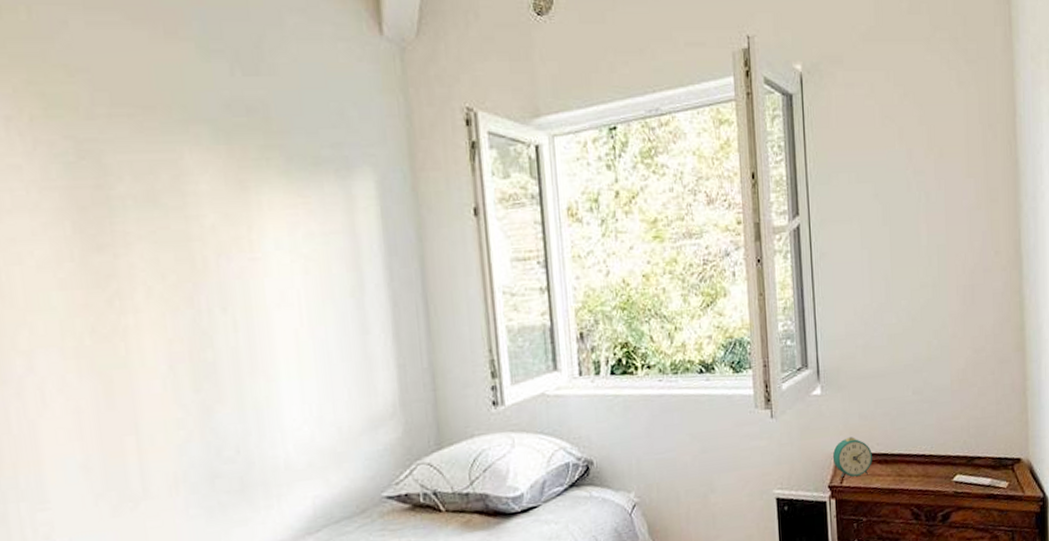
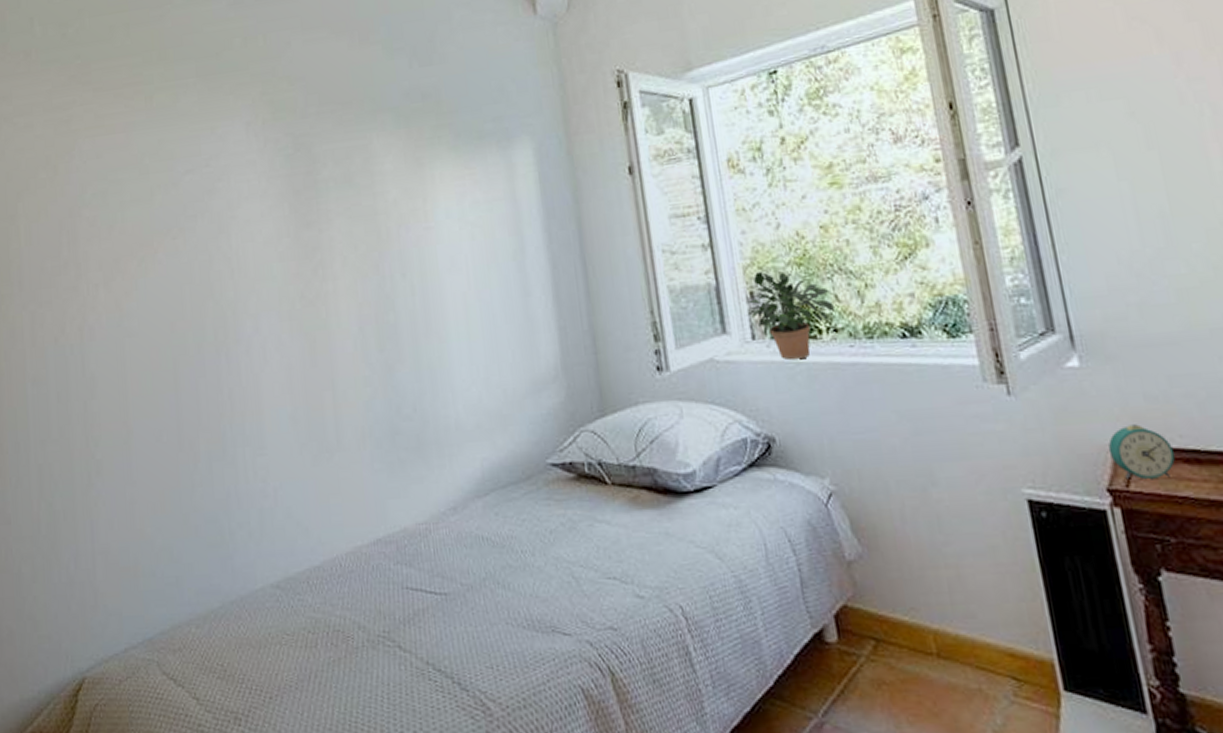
potted plant: none [577,315,650,394] -> present [747,271,836,361]

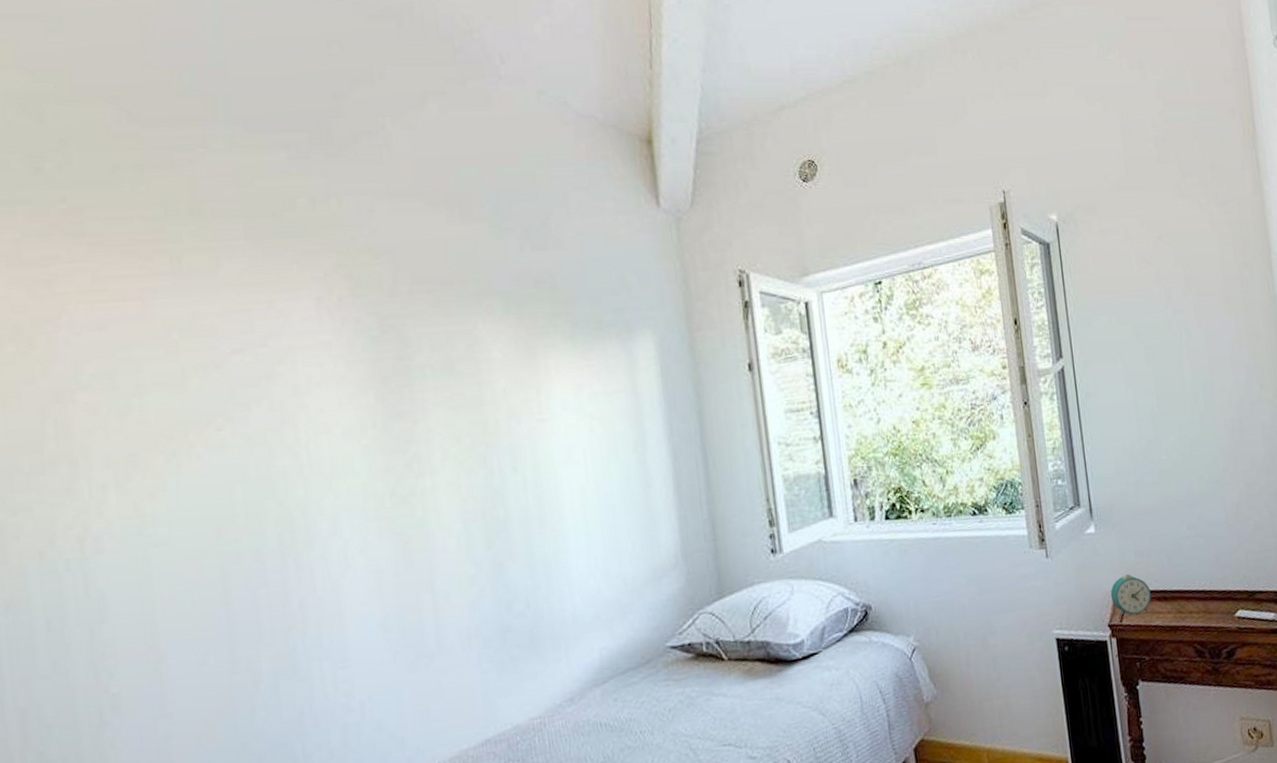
potted plant: present [747,271,836,361] -> none [851,461,923,539]

